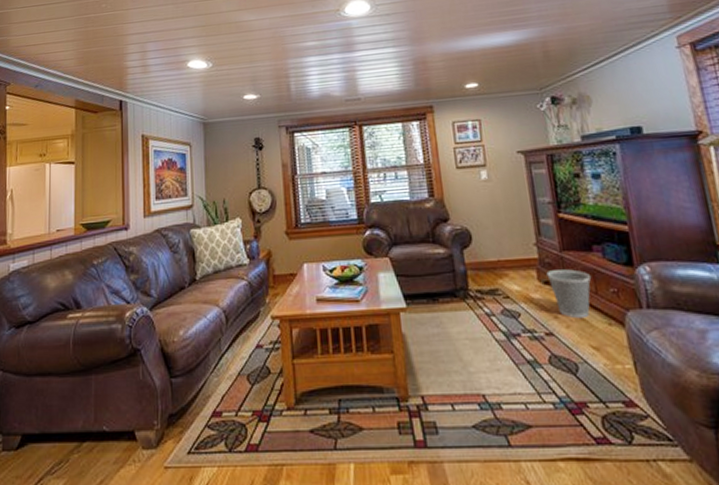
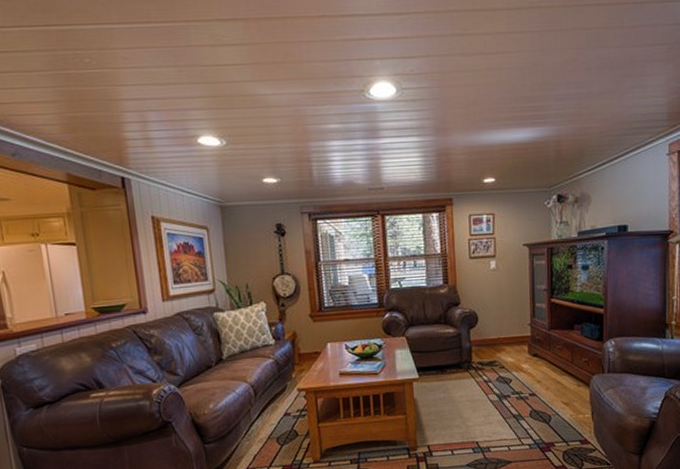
wastebasket: present [546,269,592,319] -> none [536,344,570,383]

